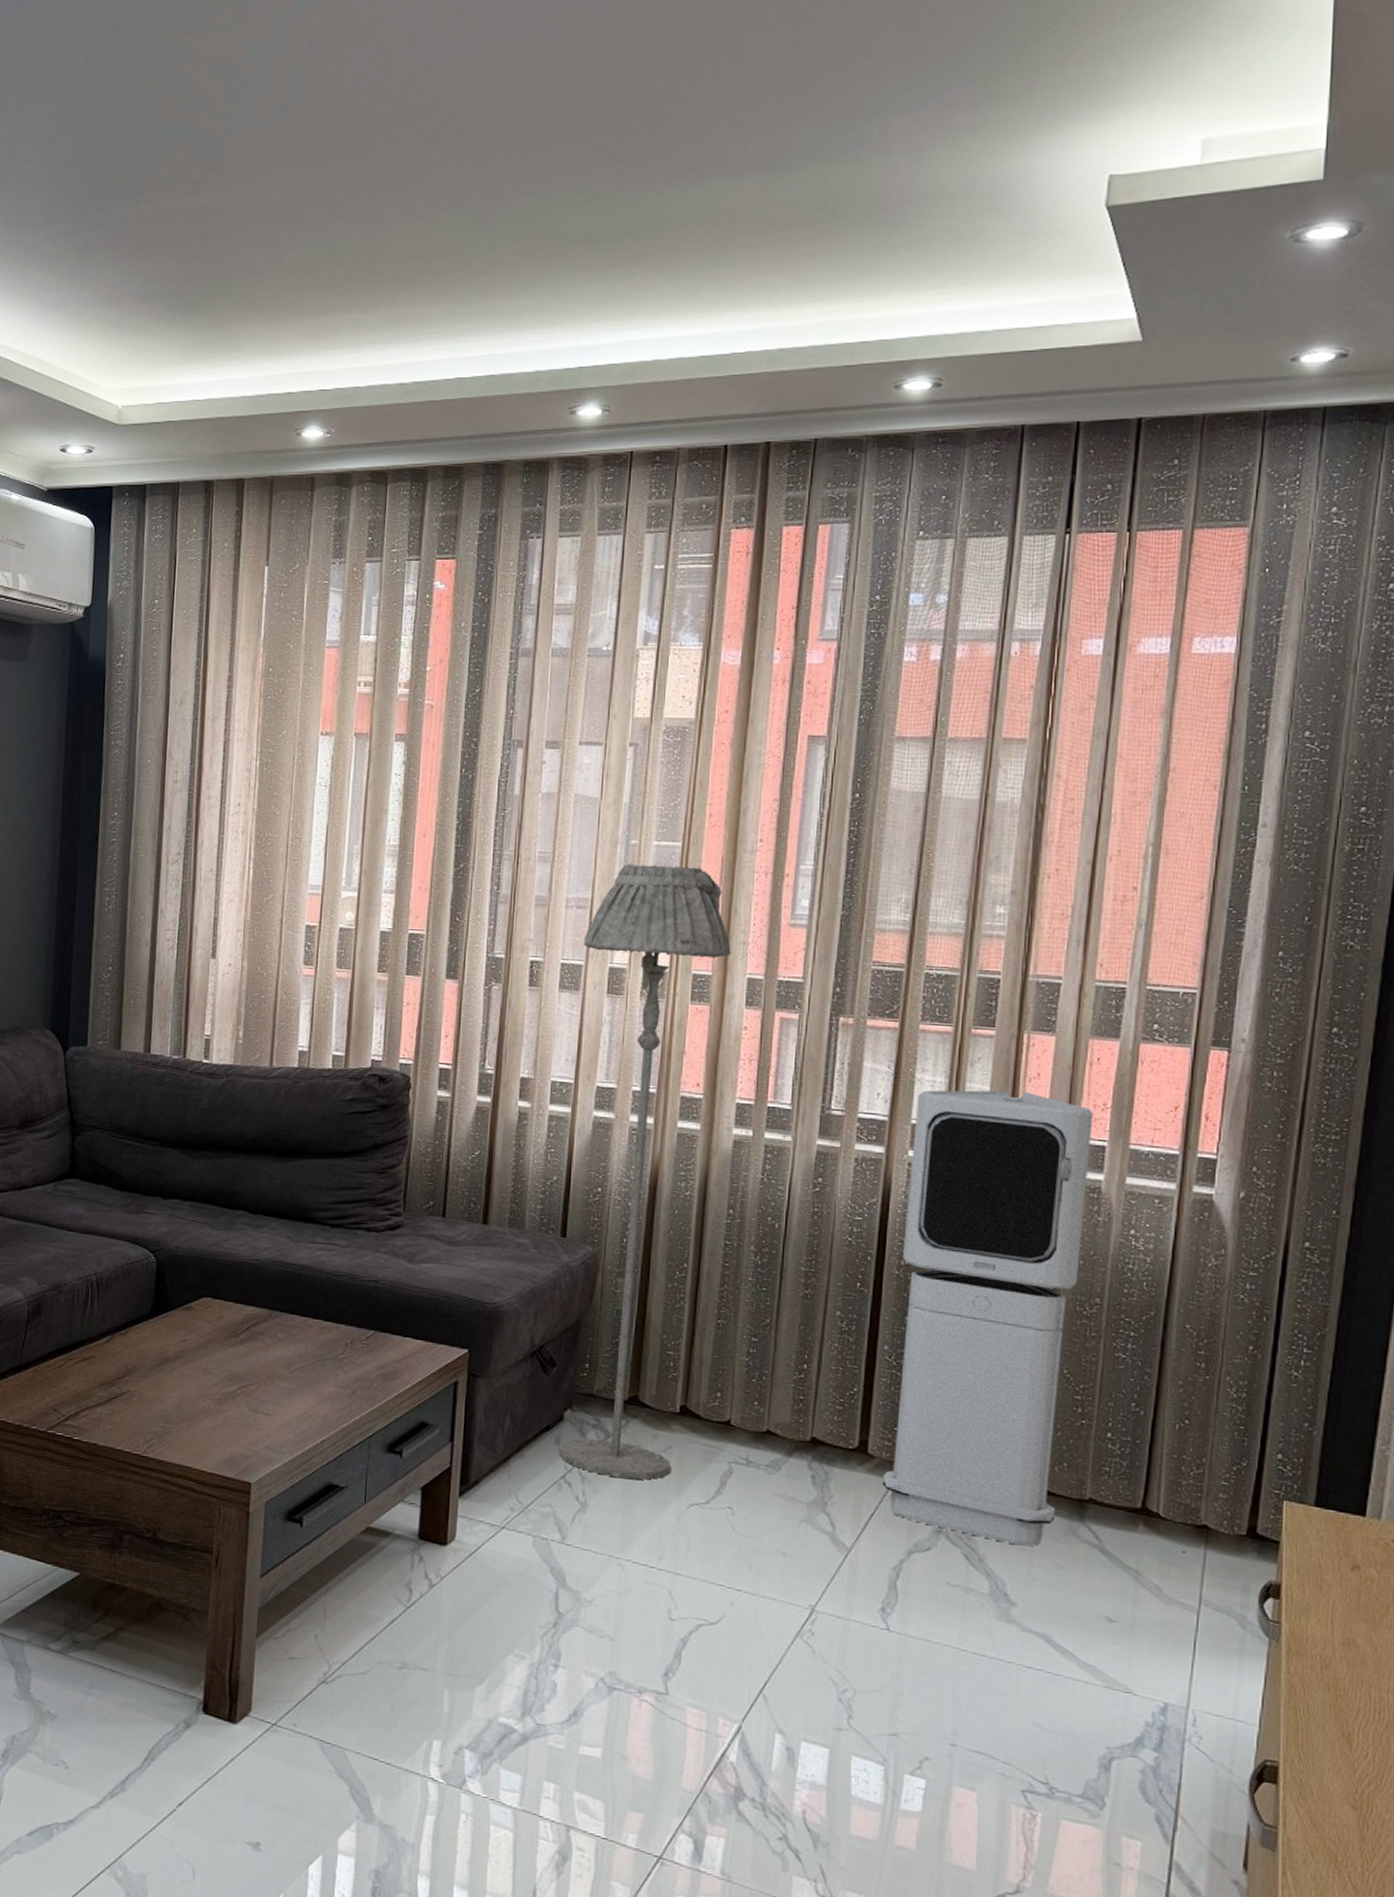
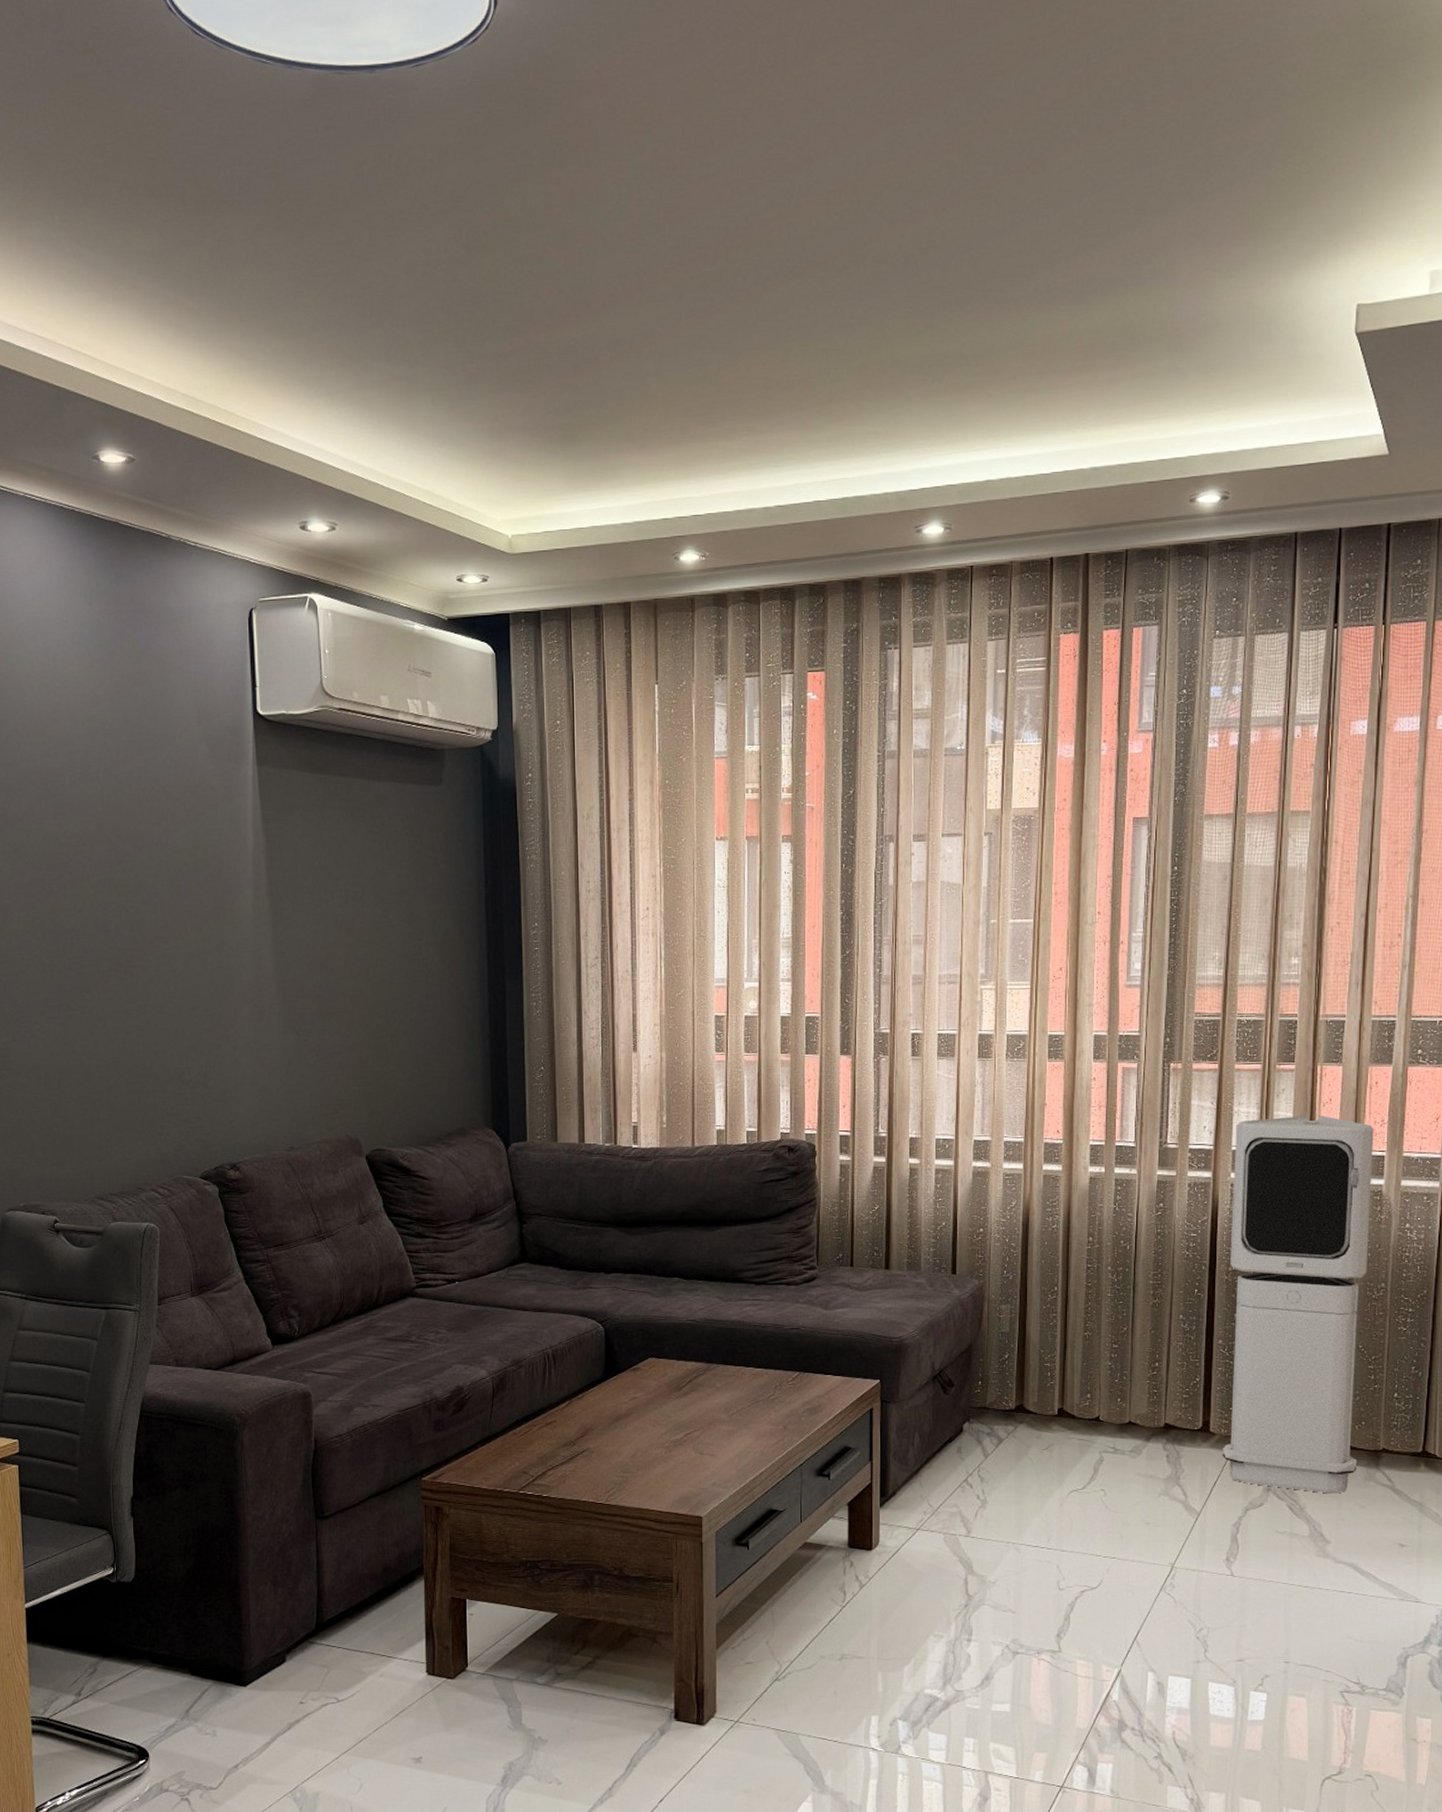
floor lamp: present [558,864,731,1480] -> none [955,940,1079,1476]

